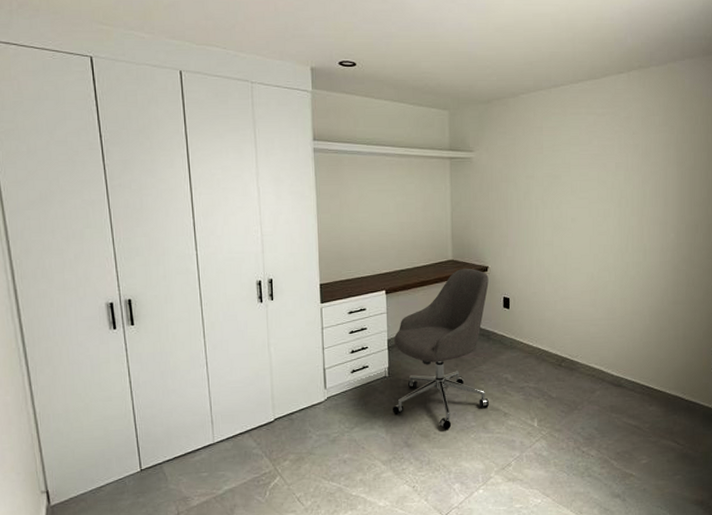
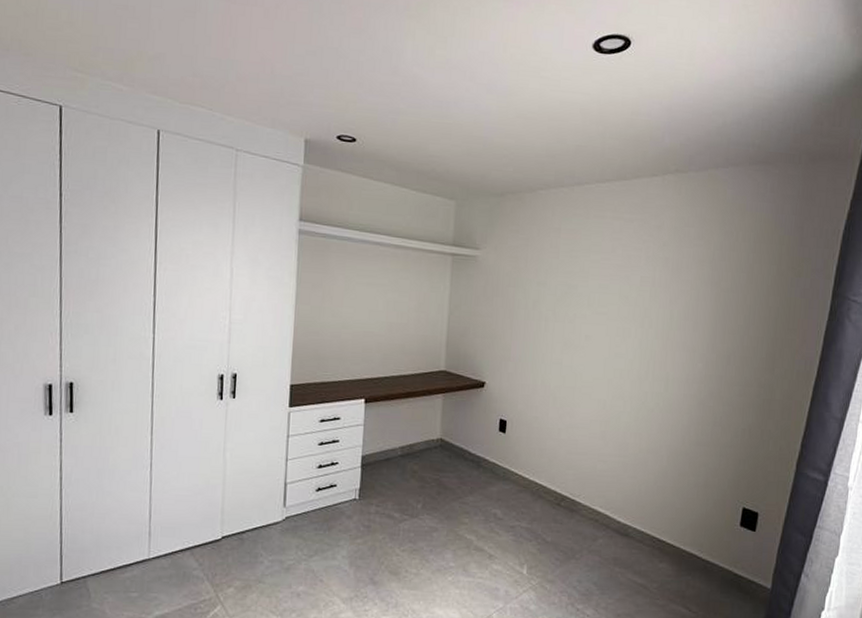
chair: present [393,268,489,430] -> none [360,381,485,568]

